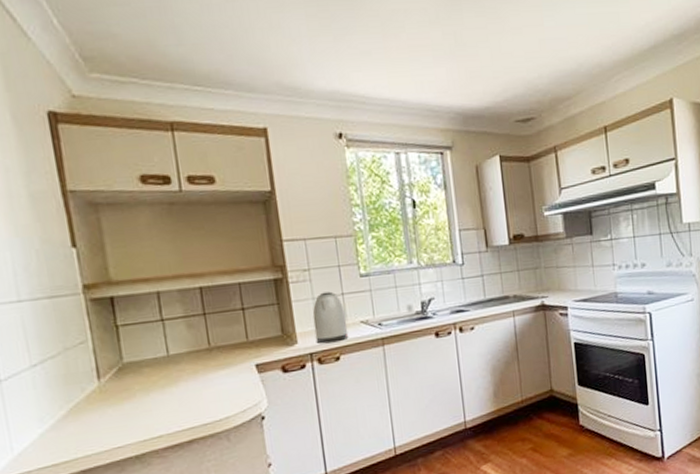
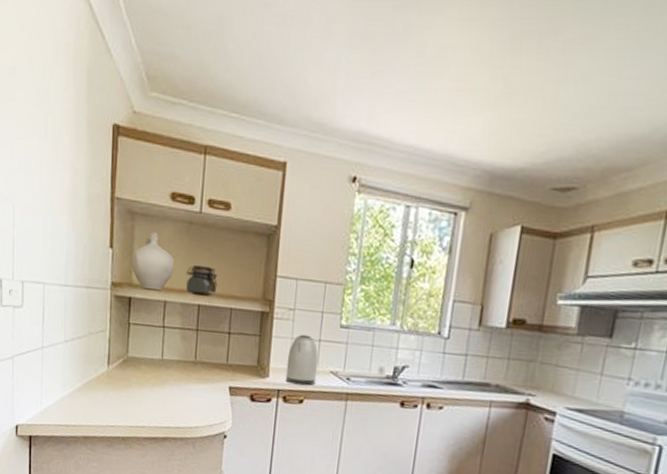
ceramic jug: none [103,220,162,285] -> present [131,231,175,291]
jar: none [177,245,219,279] -> present [185,264,218,297]

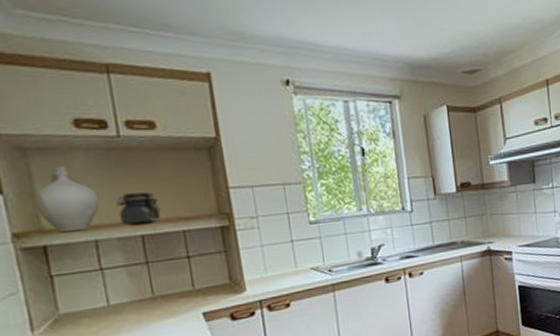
kettle: present [285,334,319,386] -> none [261,239,299,291]

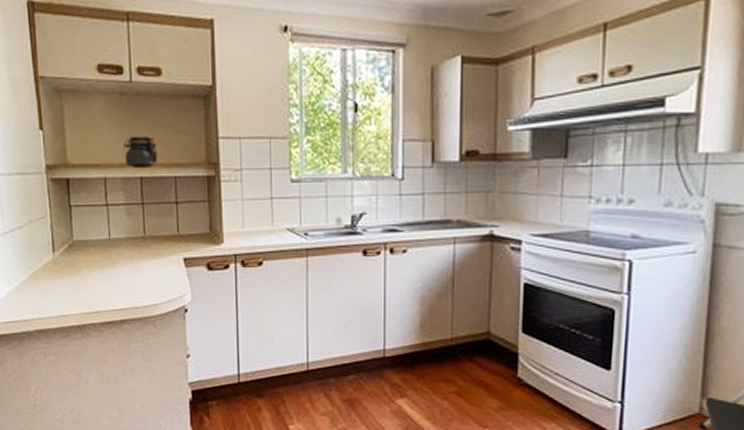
ceramic jug: present [33,165,99,233] -> none [63,107,111,168]

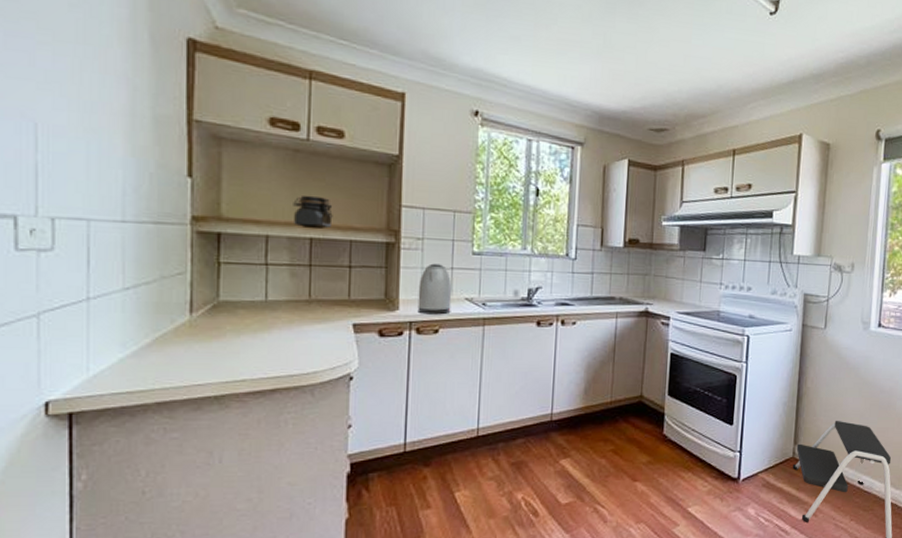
kettle: none [240,194,273,247] -> present [417,263,452,315]

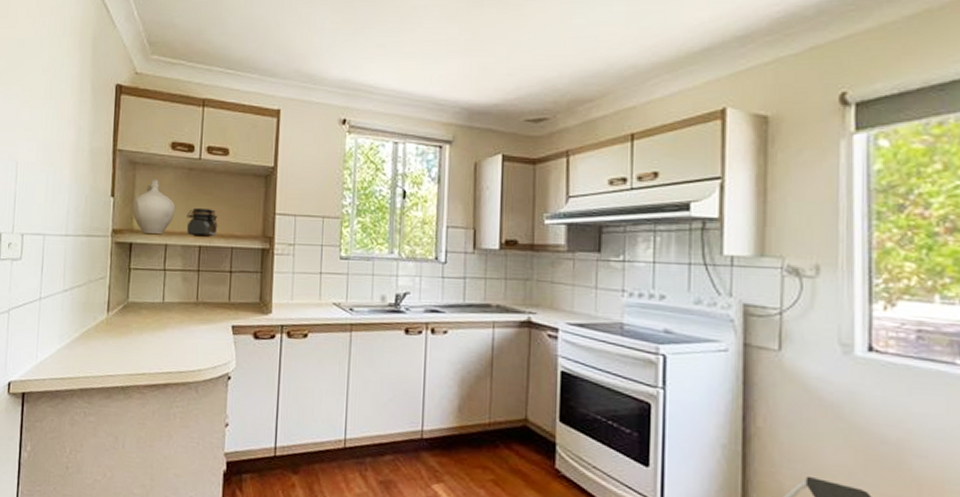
ceramic jug: none [219,159,278,225] -> present [132,179,176,235]
kettle: present [417,263,452,315] -> none [288,268,321,319]

